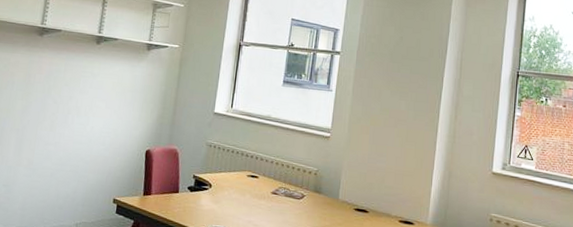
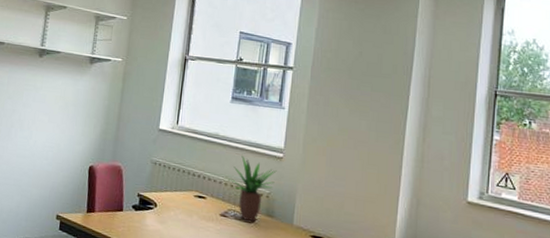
potted plant: none [277,135,324,198] -> present [226,155,277,221]

